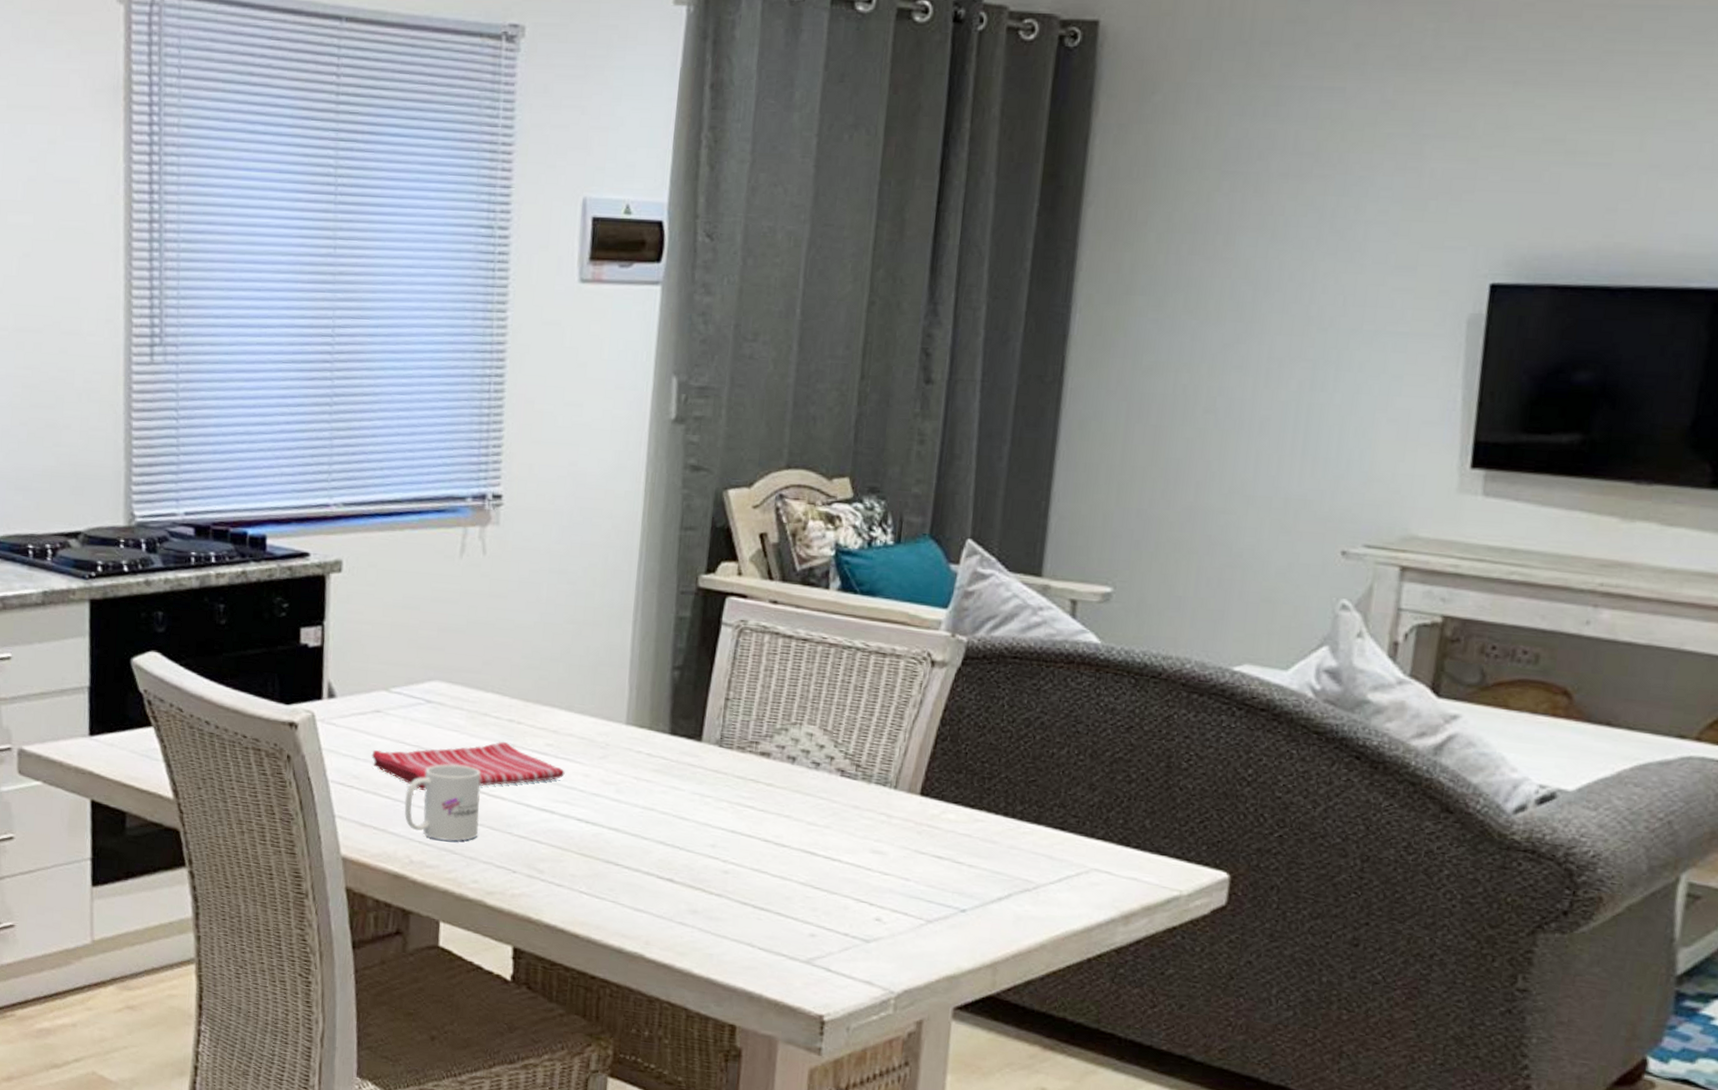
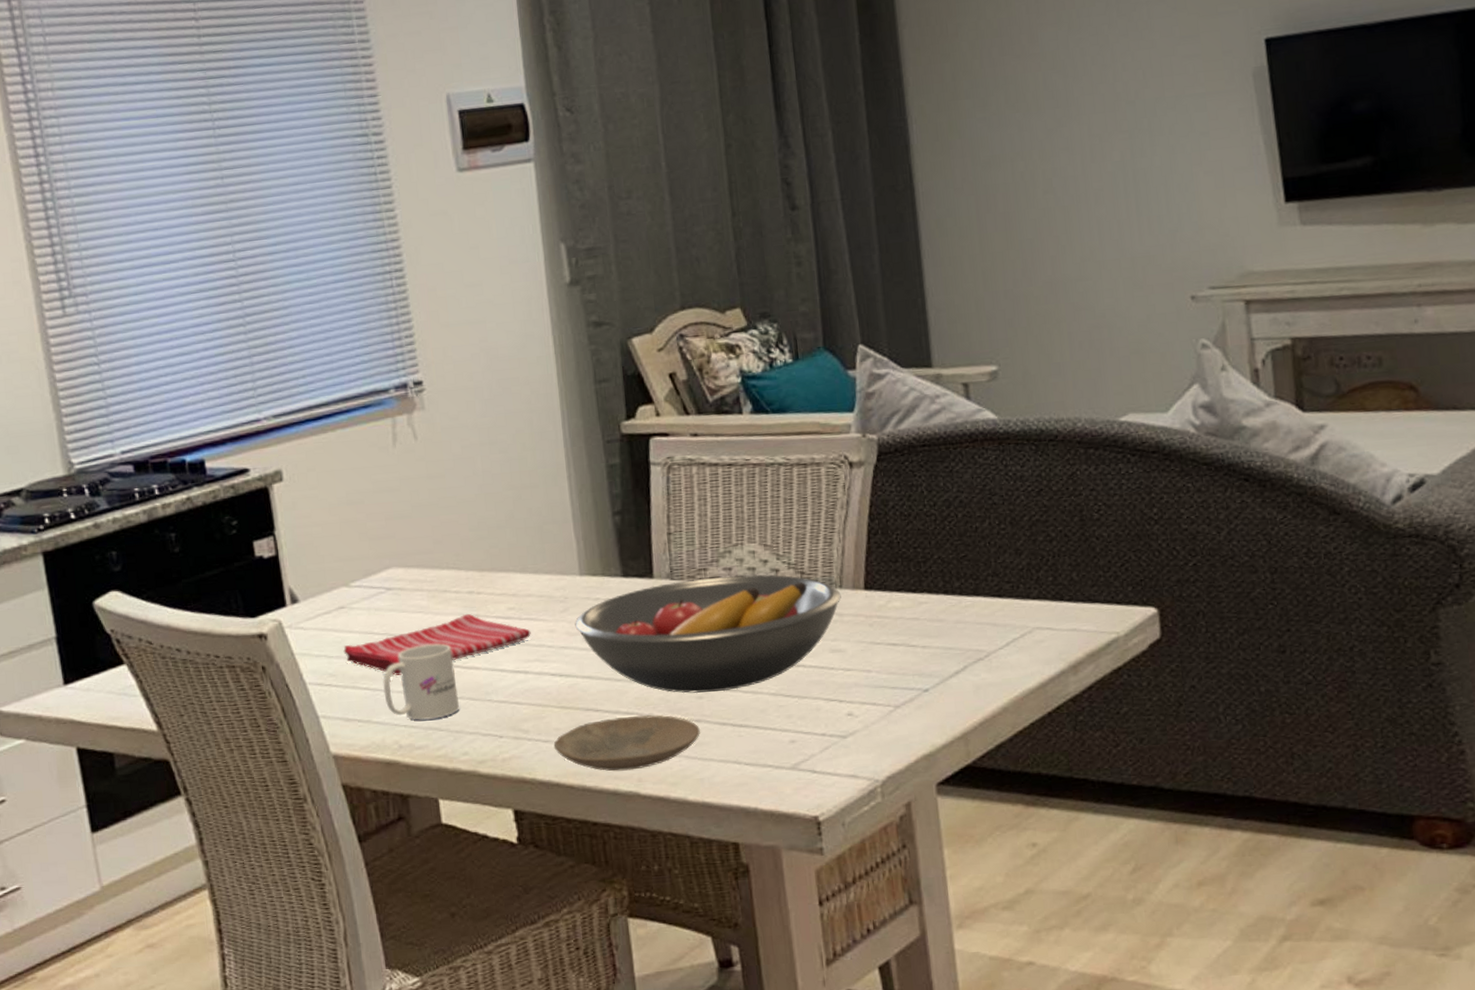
plate: none [566,875,719,932] -> present [553,715,700,772]
fruit bowl: none [611,749,895,872] -> present [575,574,841,693]

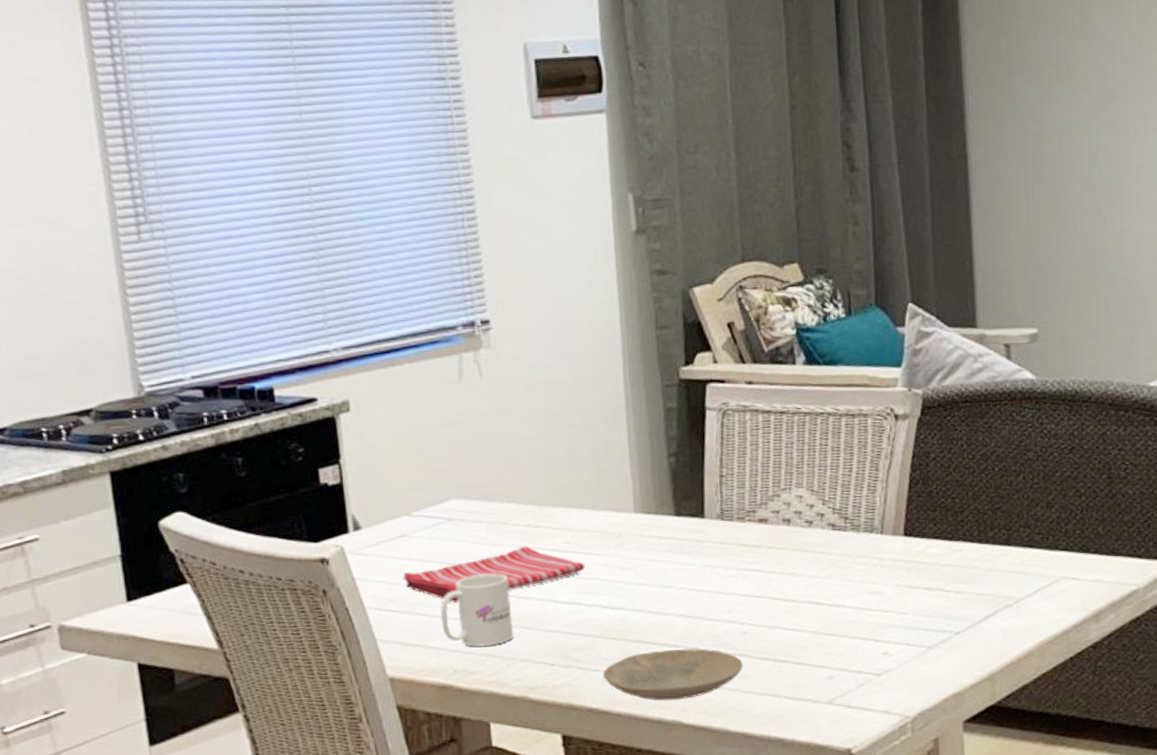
fruit bowl: present [575,574,841,693] -> none [627,517,882,629]

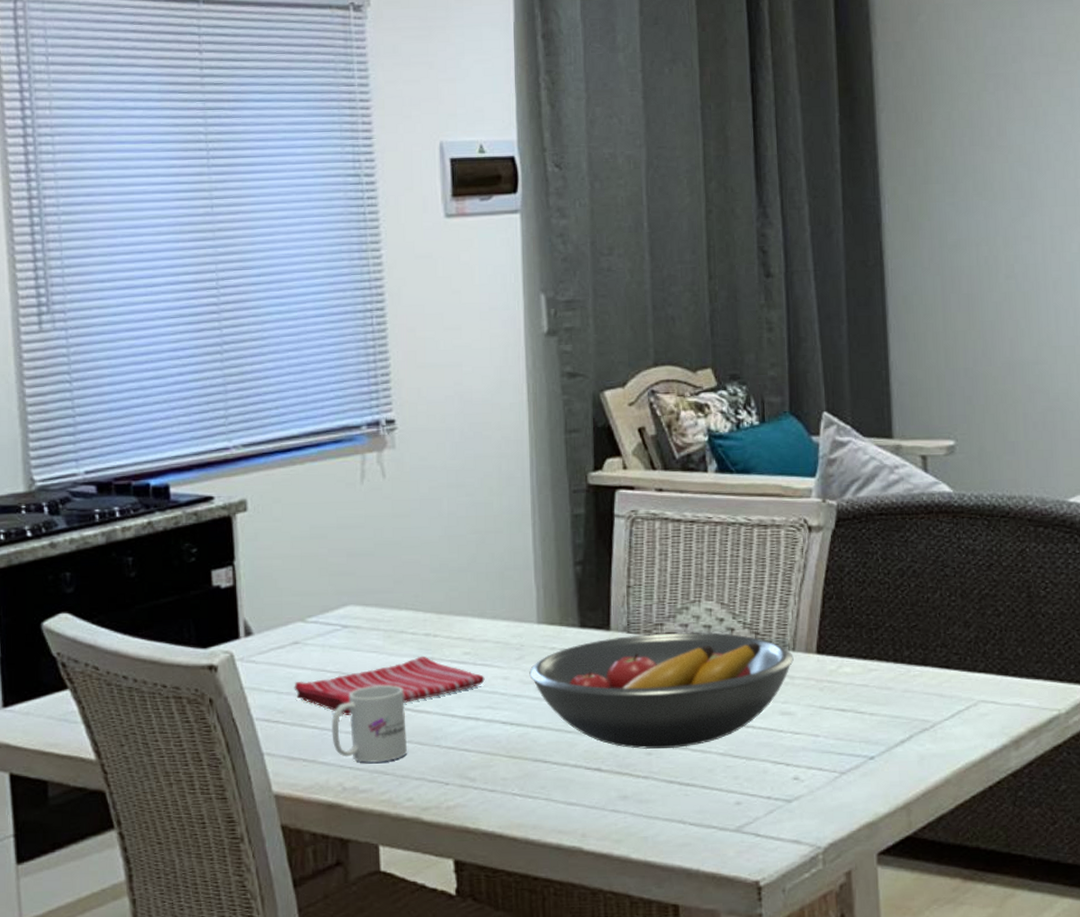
plate: present [602,648,743,701] -> none [499,769,647,825]
fruit bowl: none [627,517,882,629] -> present [529,632,794,749]

